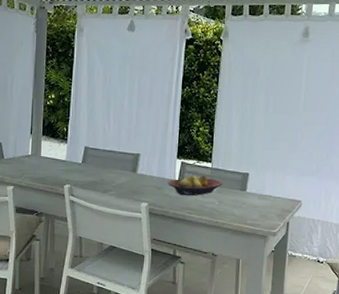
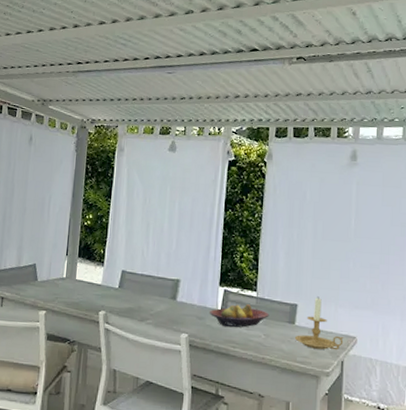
candle holder: none [245,166,290,213] -> present [294,296,344,351]

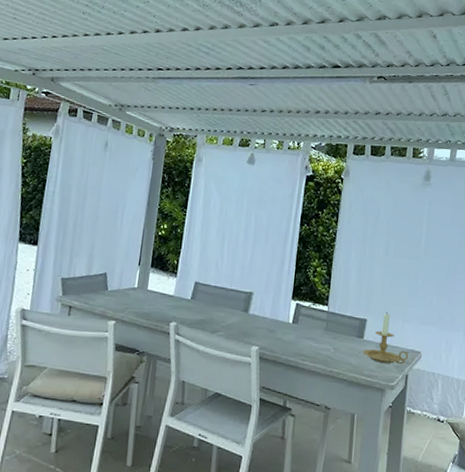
fruit bowl: present [210,304,269,328] -> none [281,318,339,341]

